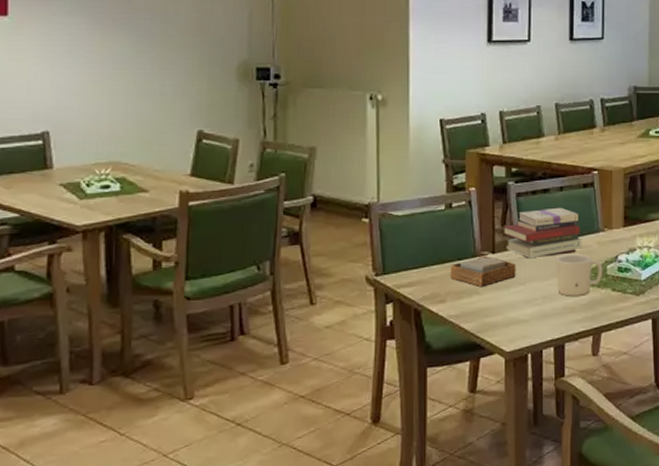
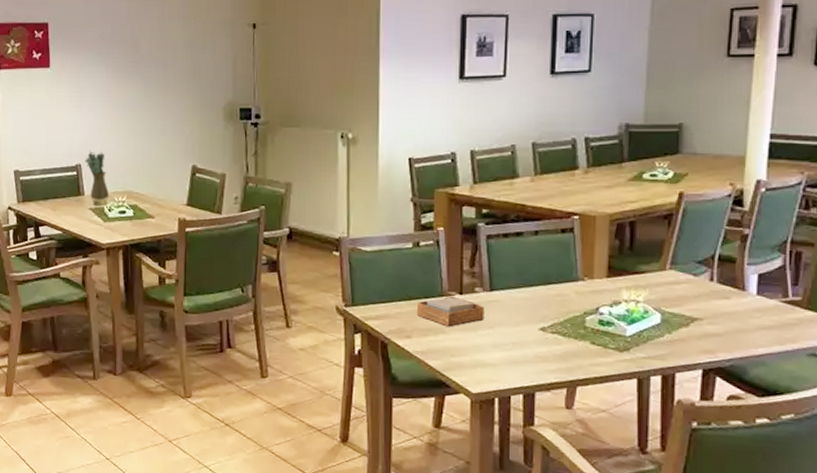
vase: none [55,114,88,181] -> present [85,150,109,206]
books: present [503,207,582,259] -> none [471,252,558,303]
mug: present [556,254,603,297] -> none [528,302,581,347]

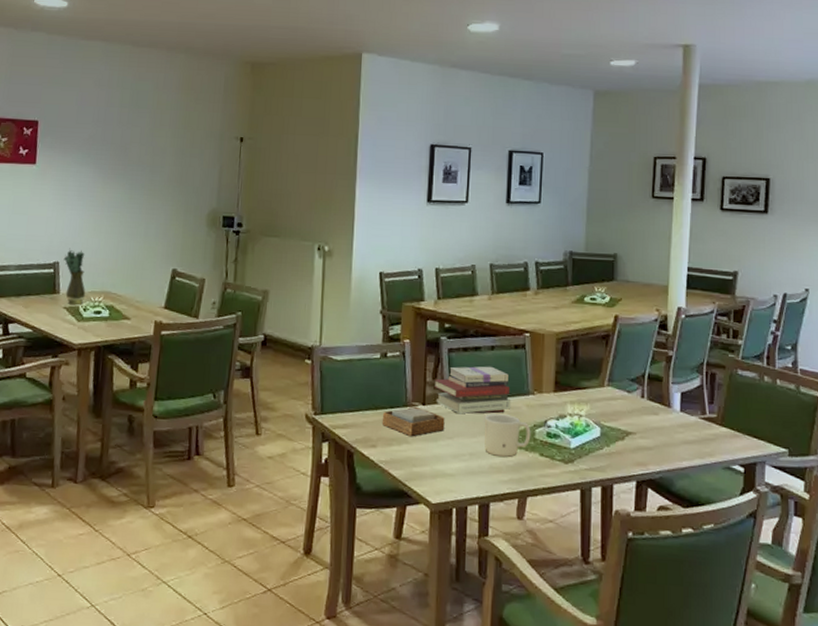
books: none [471,252,558,303] -> present [434,366,511,414]
mug: none [528,302,581,347] -> present [484,414,531,458]

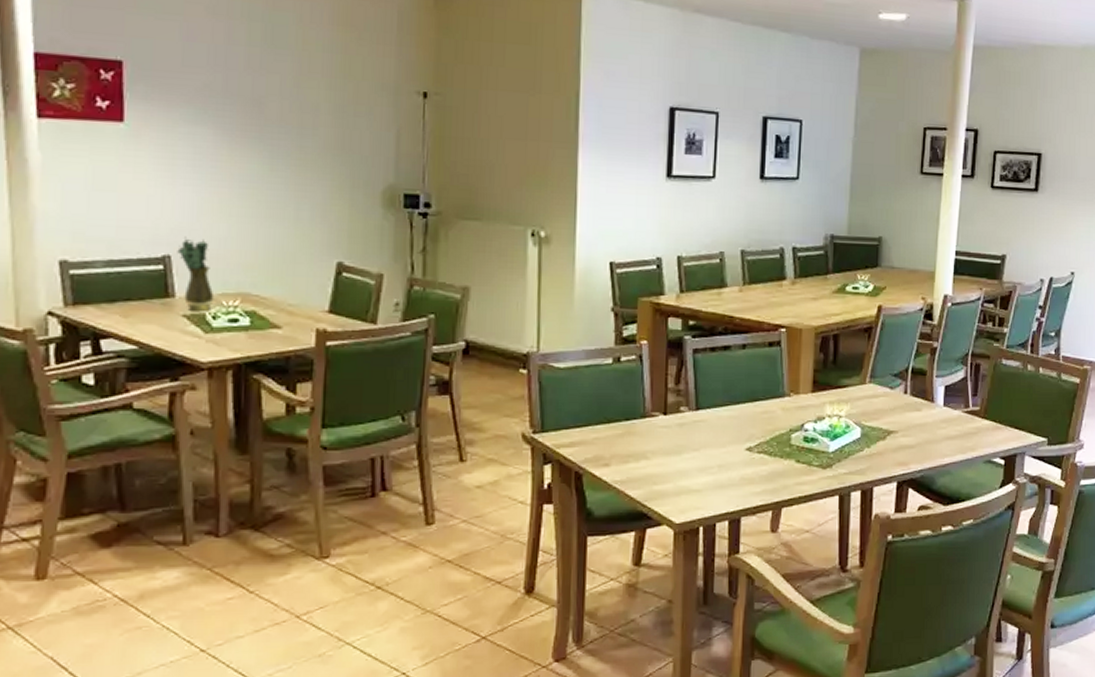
napkin holder: present [381,406,445,437] -> none [615,417,690,452]
books: present [434,366,511,414] -> none [676,367,765,423]
mug: present [484,414,531,458] -> none [734,420,787,467]

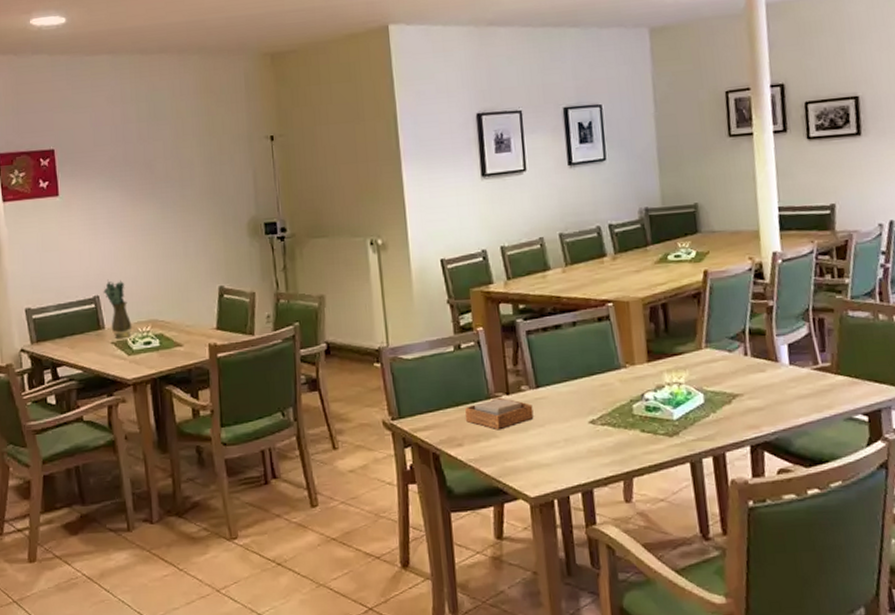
napkin holder: none [615,417,690,452] -> present [465,397,534,431]

